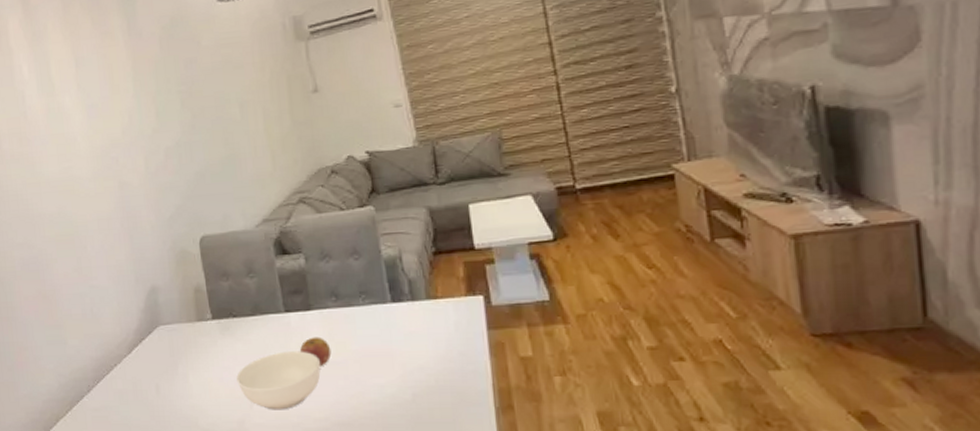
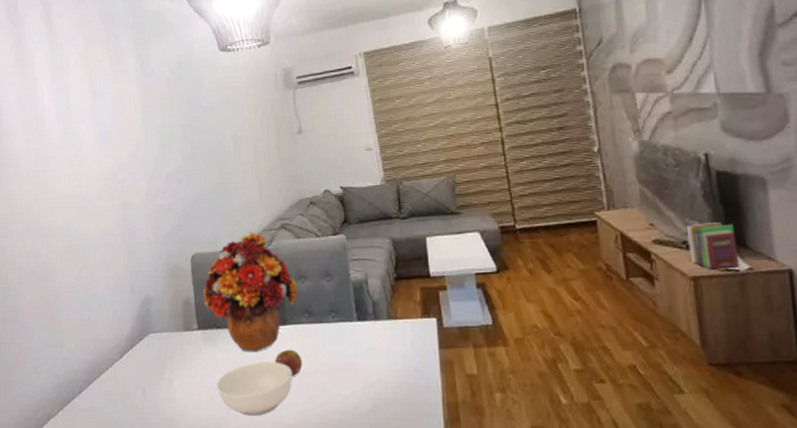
flower arrangement: none [214,207,323,341] -> present [202,231,299,351]
books: none [785,168,853,225] -> present [686,222,740,269]

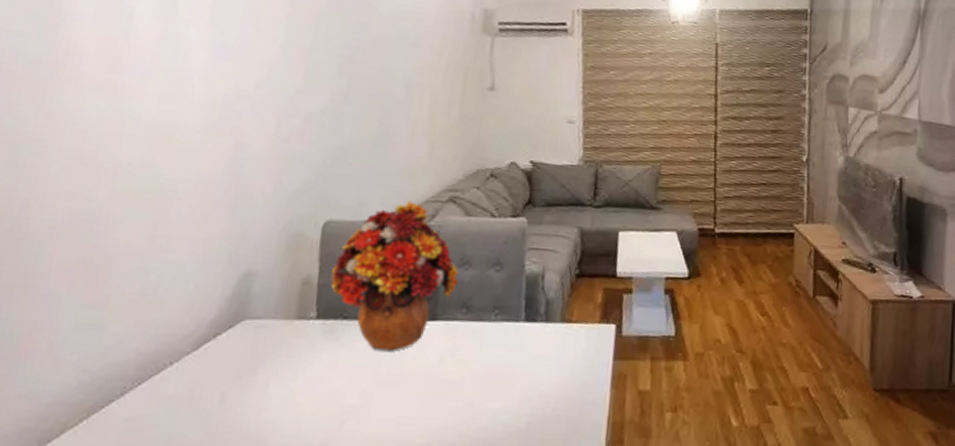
bowl: present [217,362,292,416] -> none [329,364,434,433]
fruit: present [274,349,303,376] -> none [413,350,450,384]
books: present [686,222,740,269] -> none [873,247,915,295]

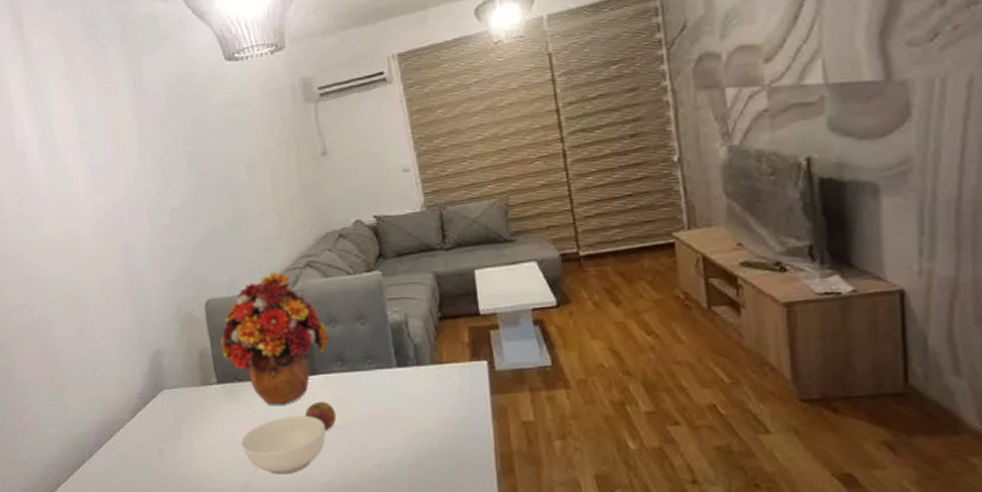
bowl: none [329,364,434,433] -> present [241,415,326,475]
fruit: none [413,350,450,384] -> present [304,401,337,430]

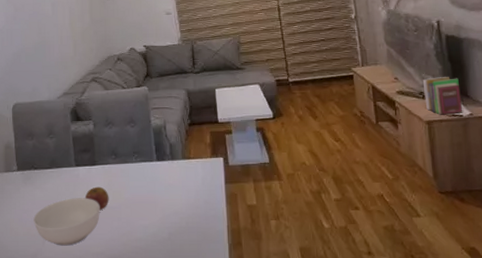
flower arrangement: present [220,271,329,405] -> none [22,83,107,189]
books: none [780,239,842,294] -> present [422,77,463,115]

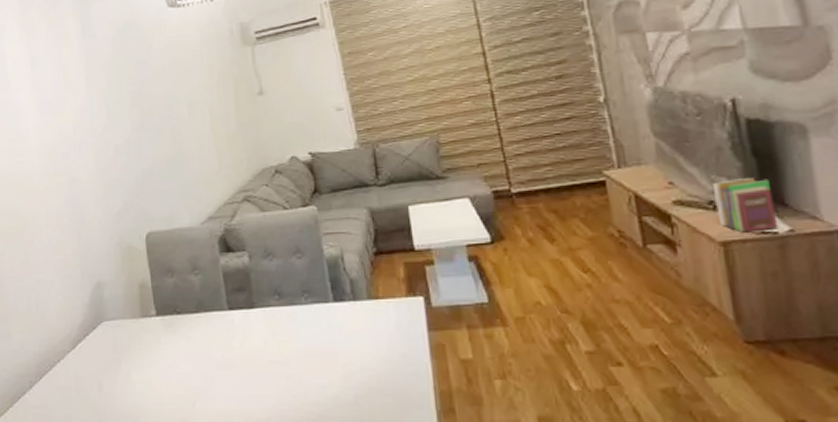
bowl: present [33,198,100,246] -> none [179,349,263,410]
fruit: present [84,186,109,210] -> none [242,335,274,365]

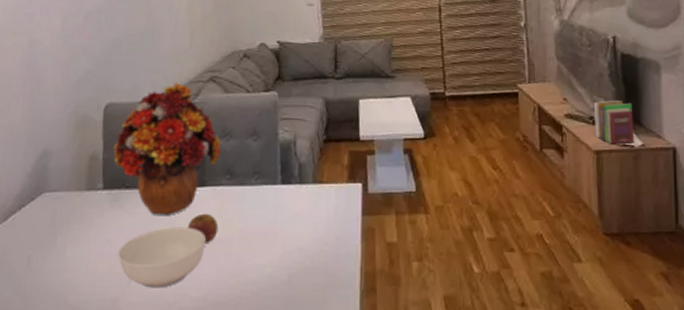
flower arrangement: none [159,205,267,339] -> present [113,82,222,215]
bowl: none [179,349,263,410] -> present [118,227,206,288]
fruit: none [242,335,274,365] -> present [187,213,219,243]

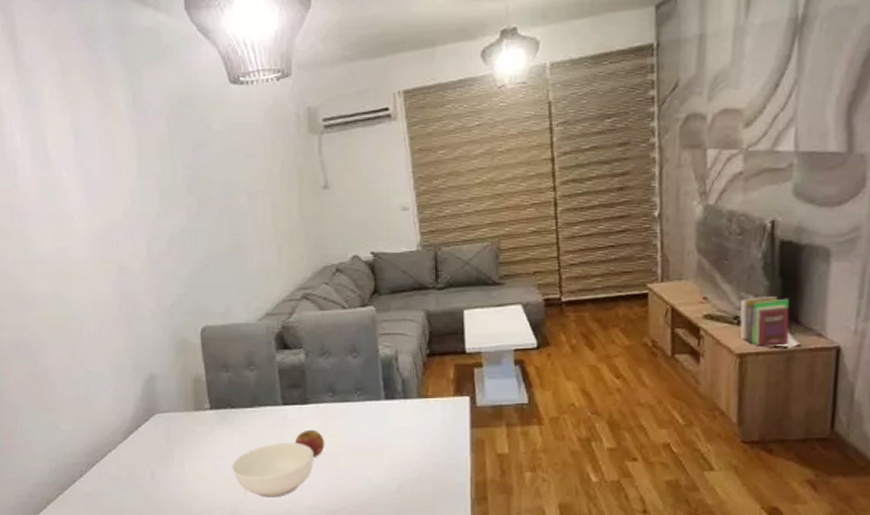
flower arrangement: present [113,82,222,215] -> none [214,301,322,432]

